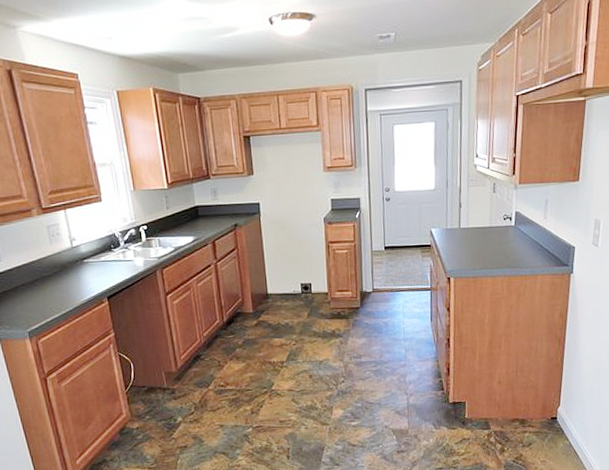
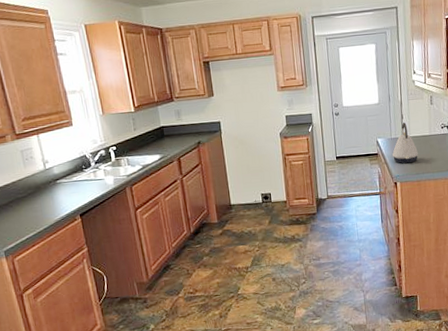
kettle: none [447,212,476,258] -> present [392,123,418,164]

